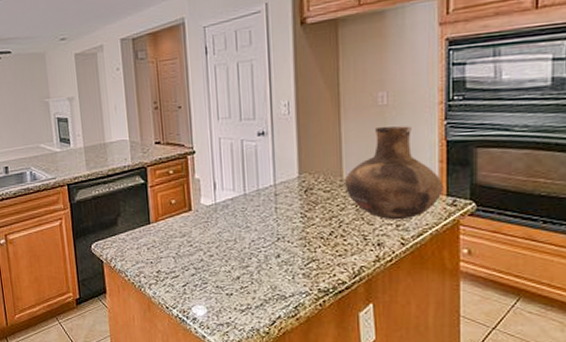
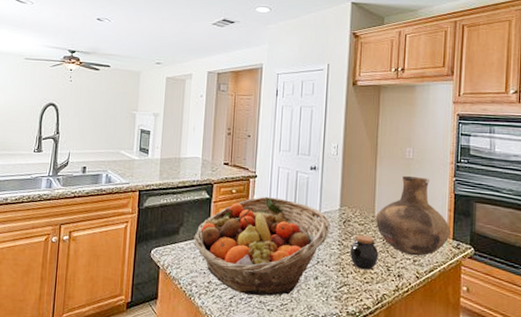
fruit basket: none [134,172,289,281] -> present [193,196,330,297]
jar: none [315,202,352,242] -> present [349,234,379,271]

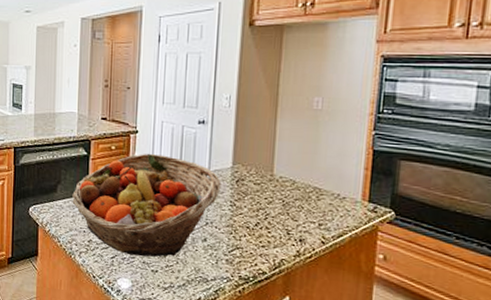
jar: present [349,234,379,271] -> none [242,194,277,234]
vase: present [375,175,451,256] -> none [274,129,366,220]

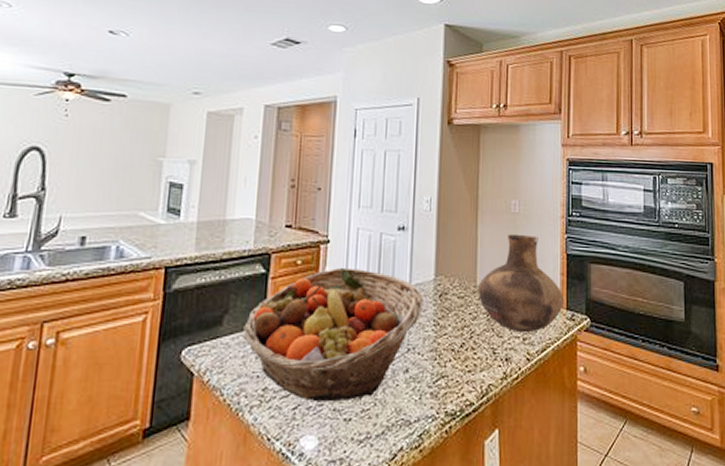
vase: none [274,129,366,220] -> present [477,233,564,333]

